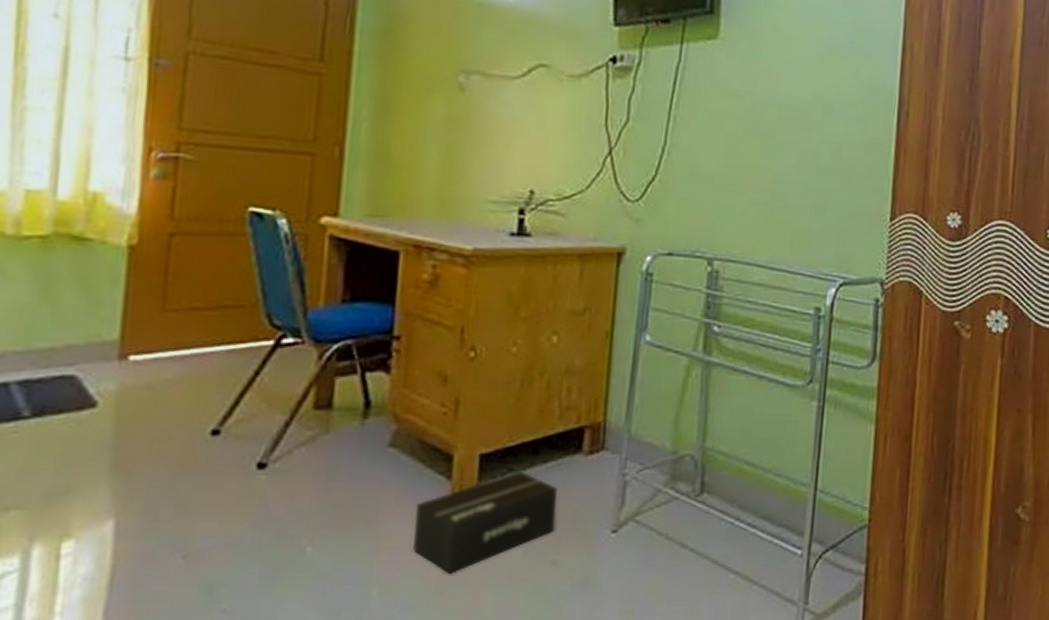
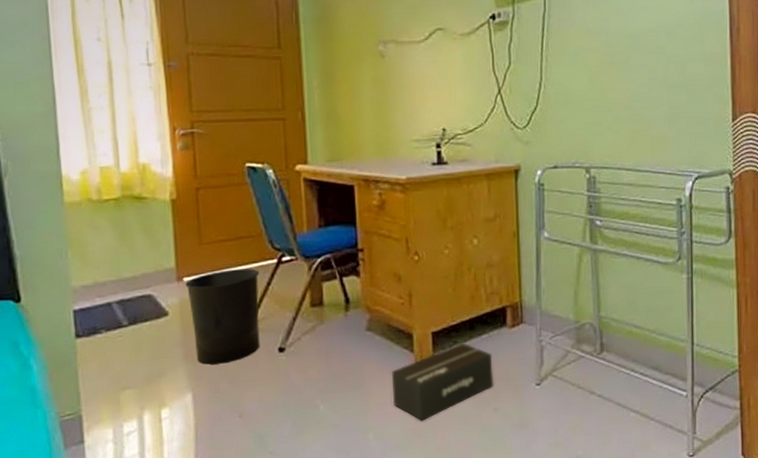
waste bin: none [130,349,246,480] -> present [185,268,260,365]

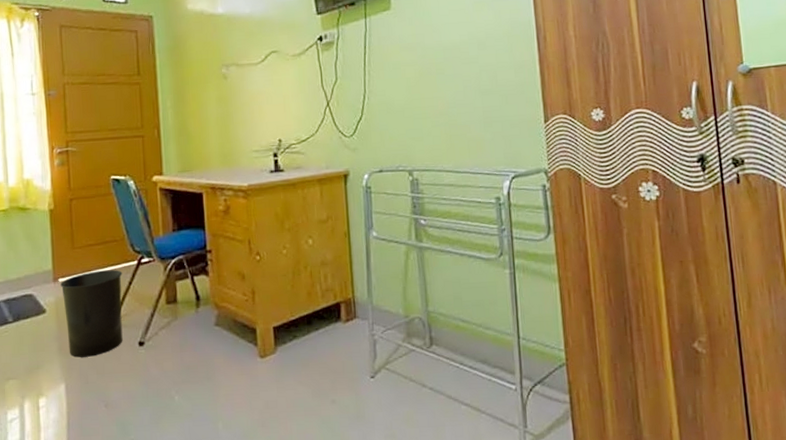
box: present [391,343,494,421] -> none [237,337,331,412]

